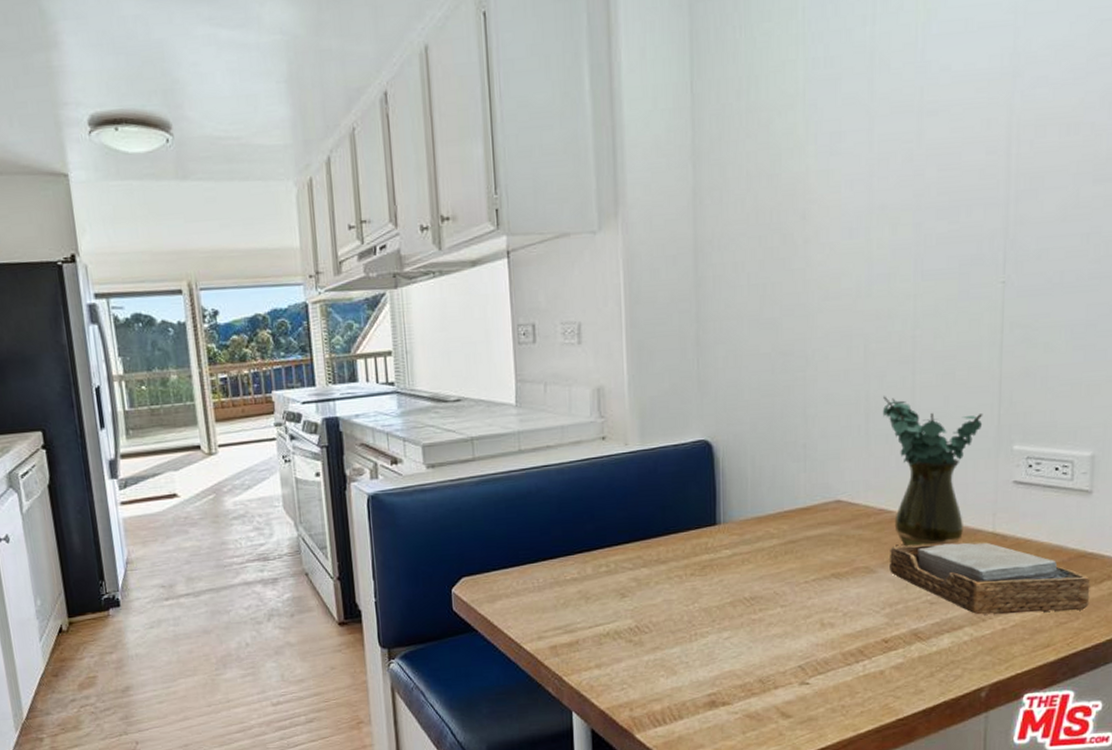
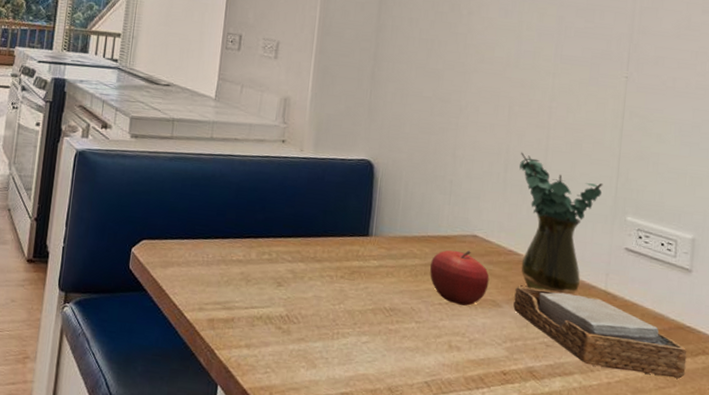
fruit: none [791,518,859,579] -> present [430,249,490,306]

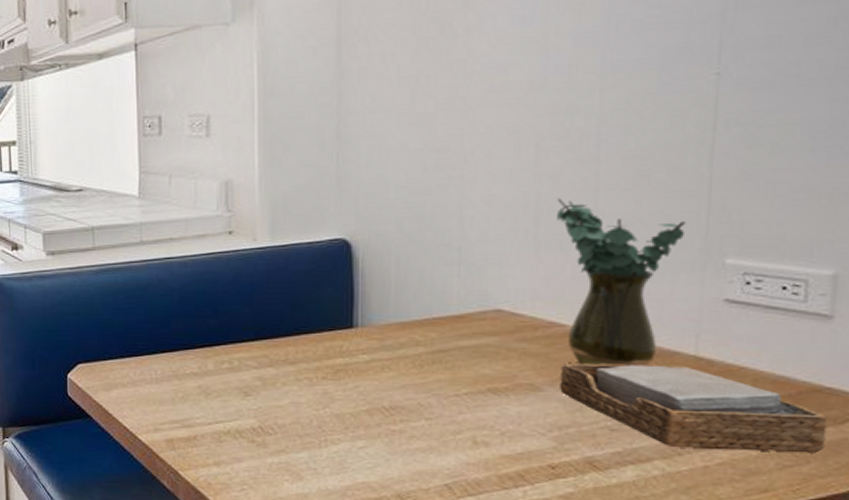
fruit: present [430,249,490,306] -> none [440,329,523,394]

